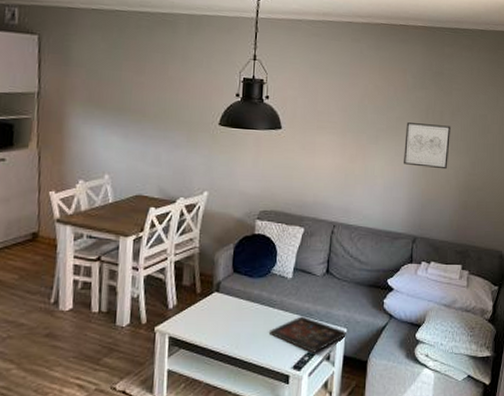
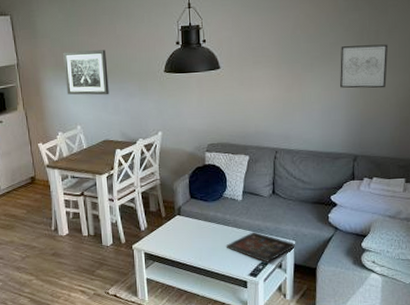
wall art: none [97,86,153,143] -> present [63,50,109,96]

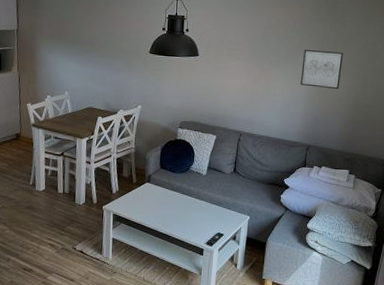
wall art: present [63,50,109,96] -> none [59,24,99,67]
decorative tray: present [226,232,296,262] -> none [187,204,250,234]

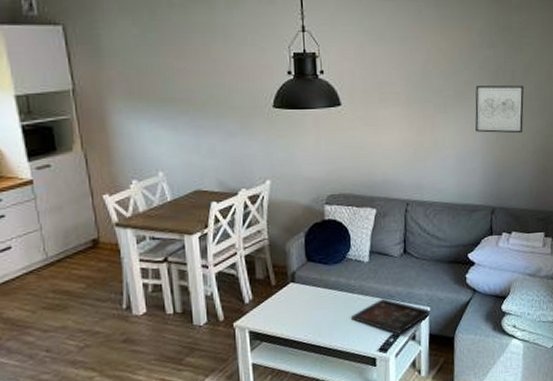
decorative tray: none [187,204,250,234] -> present [350,298,431,334]

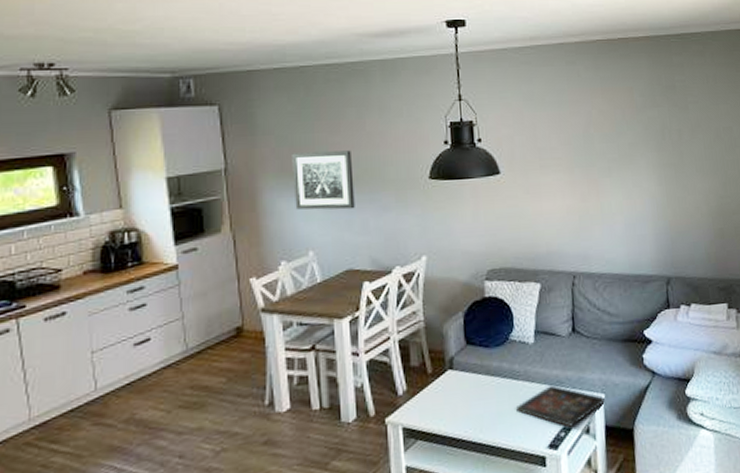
wall art: none [139,76,202,134] -> present [292,150,355,210]
wall art: present [475,85,525,134] -> none [641,145,695,196]

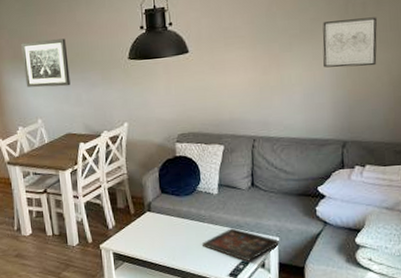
wall art: none [641,145,695,196] -> present [322,17,378,68]

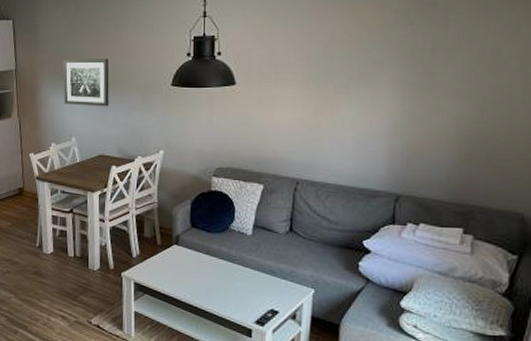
decorative tray: present [201,228,280,261] -> none [229,273,315,311]
wall art: present [322,17,378,68] -> none [382,65,448,118]

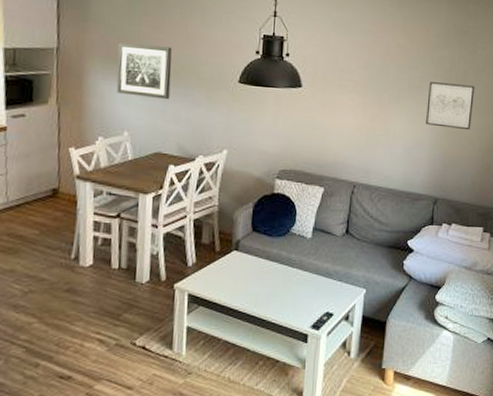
wall art: none [382,65,448,118] -> present [426,82,475,130]

